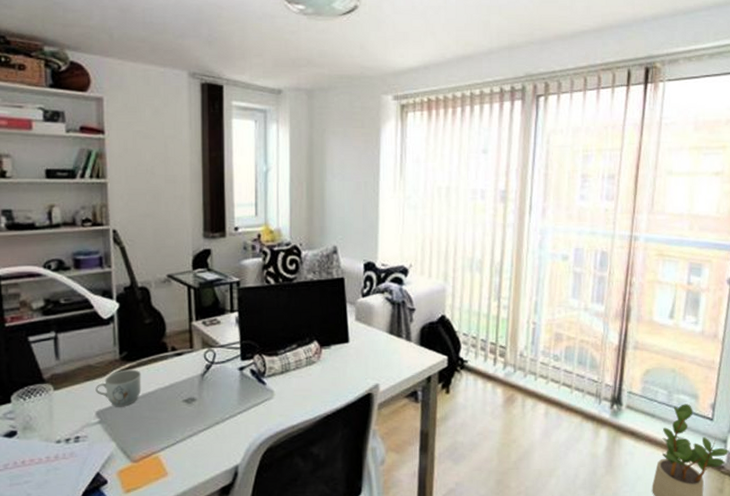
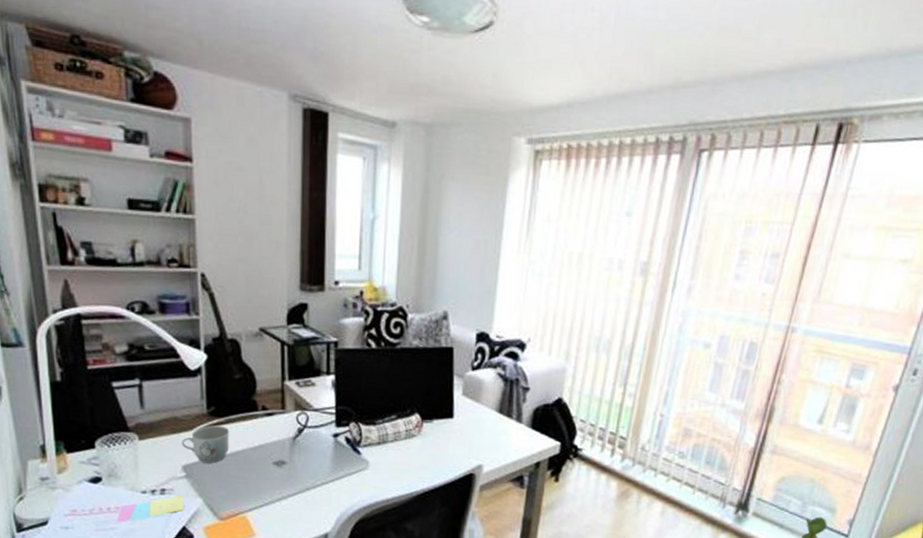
sticky notes: none [30,441,98,476] -> present [115,495,184,523]

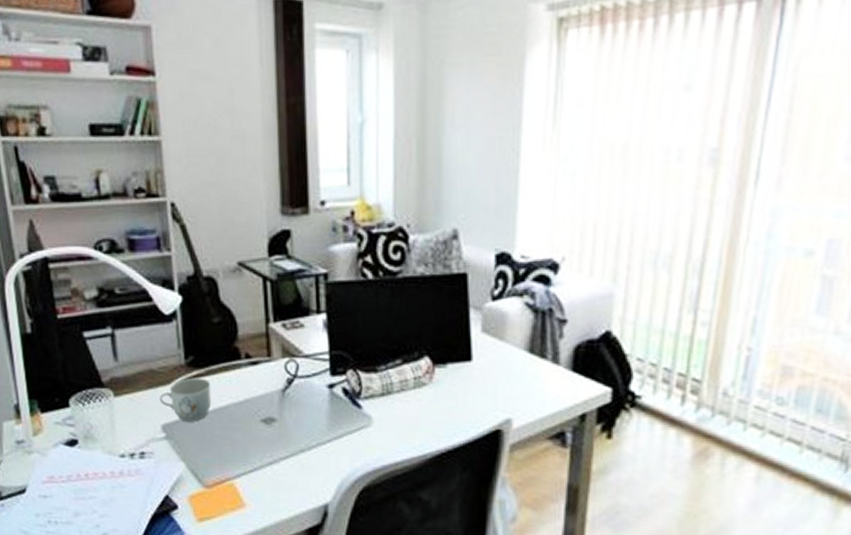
sticky notes: present [115,495,184,523] -> none [94,459,166,492]

